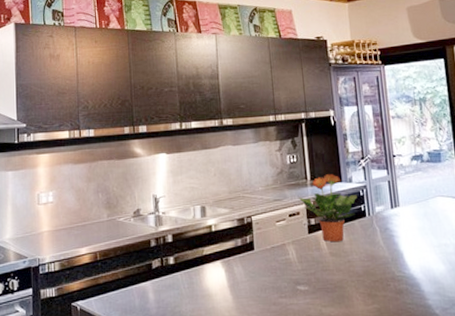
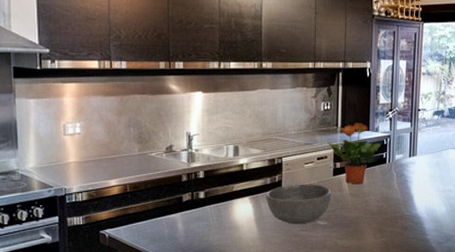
bowl: none [238,243,310,291] -> present [266,184,332,225]

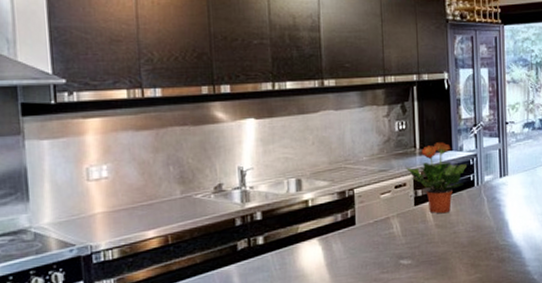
bowl: present [266,184,332,225] -> none [337,216,414,267]

